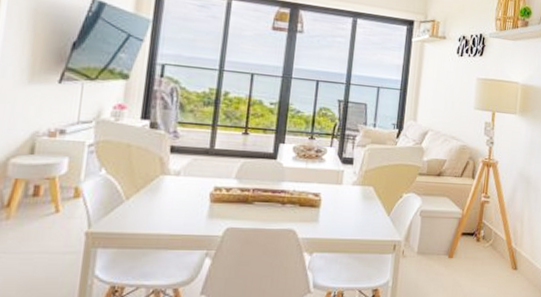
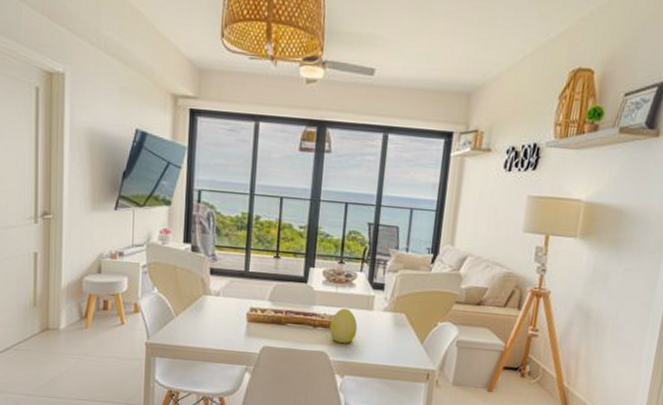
decorative egg: none [298,183,327,220] -> present [329,308,358,344]

